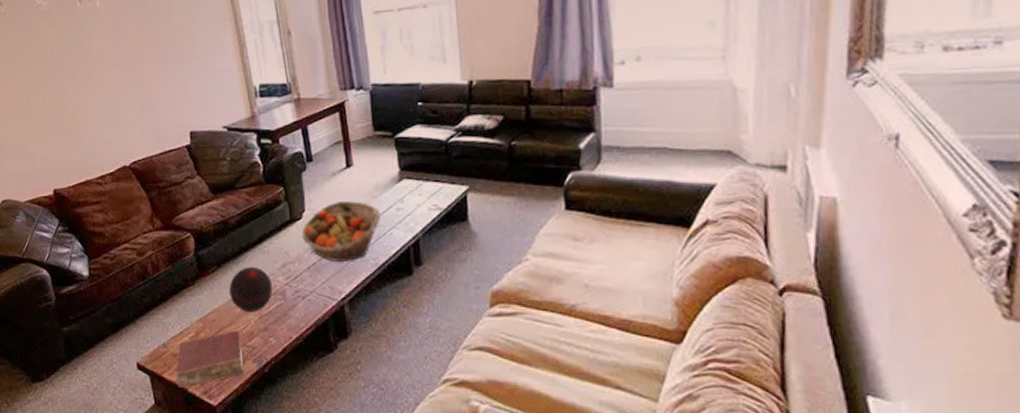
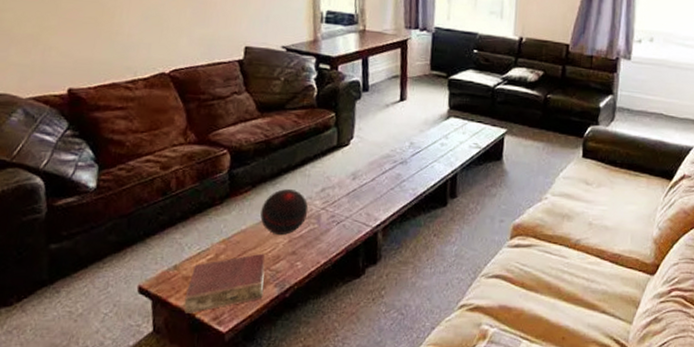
fruit basket: present [301,201,381,261] -> none [346,132,426,190]

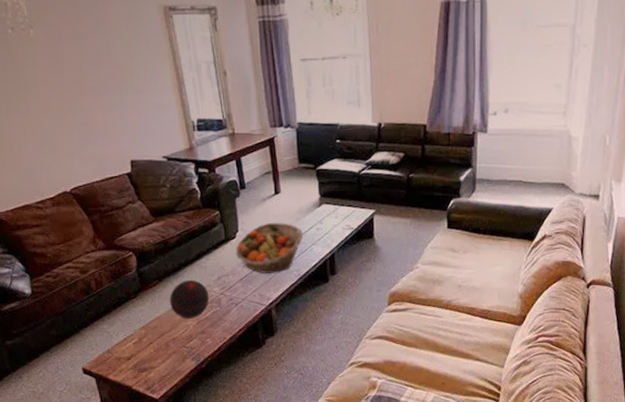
book: present [184,253,265,313] -> none [120,334,184,386]
fruit basket: none [346,132,426,190] -> present [235,223,304,273]

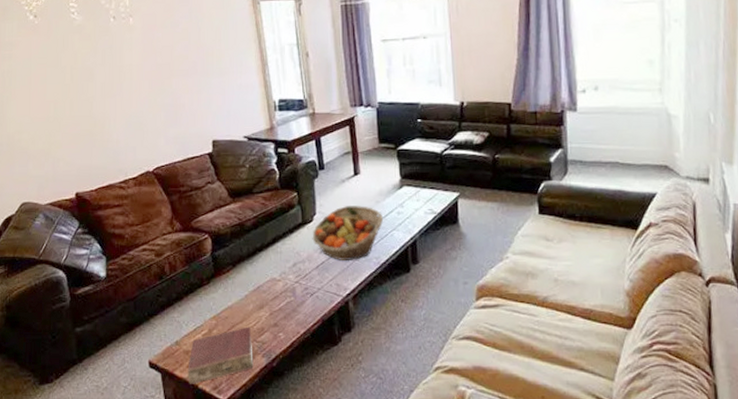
book: none [120,334,184,386] -> present [187,326,254,384]
decorative orb: present [170,279,210,318] -> none [243,265,284,308]

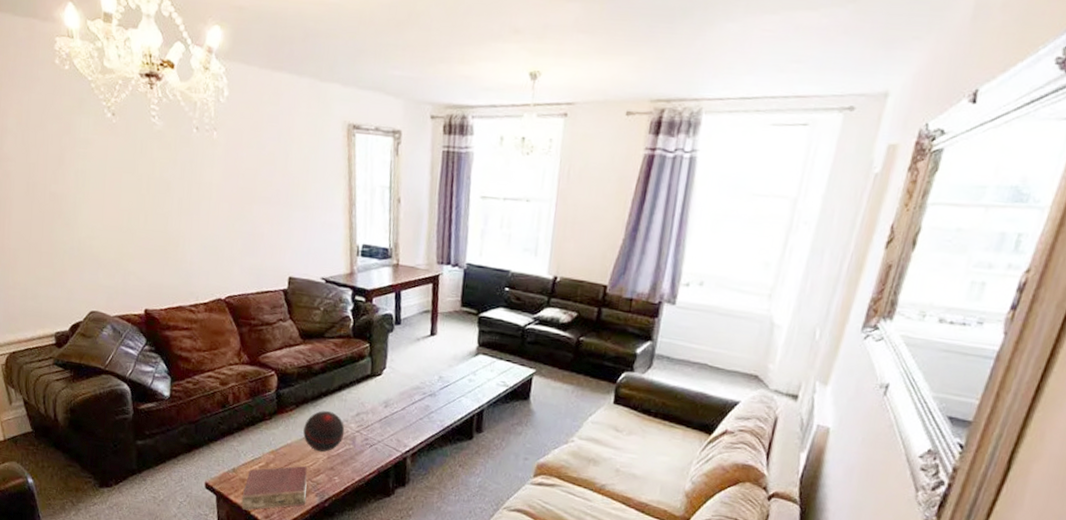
decorative orb: none [243,265,284,308] -> present [303,410,345,452]
fruit basket: present [312,206,384,260] -> none [379,365,454,420]

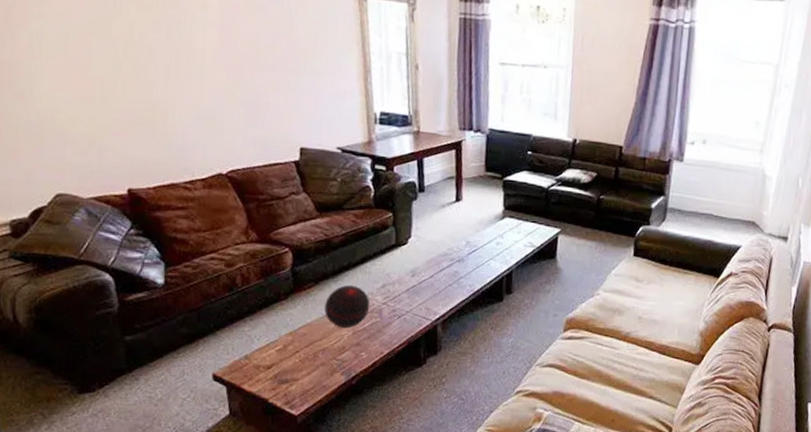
book: present [241,465,307,510] -> none [257,344,331,399]

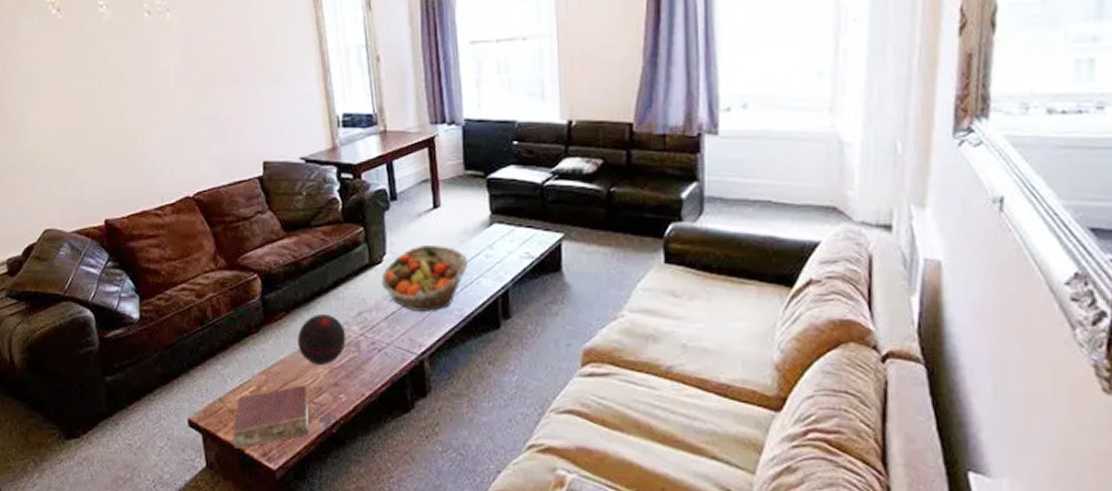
book: none [257,344,331,399] -> present [232,384,310,449]
fruit basket: none [405,231,482,286] -> present [381,245,469,311]

